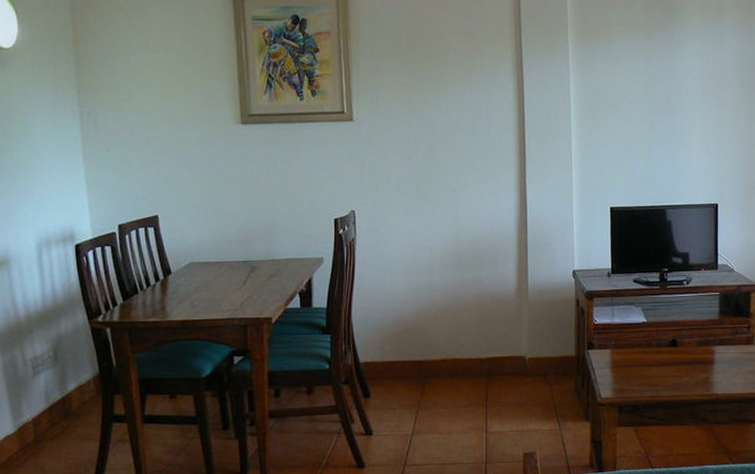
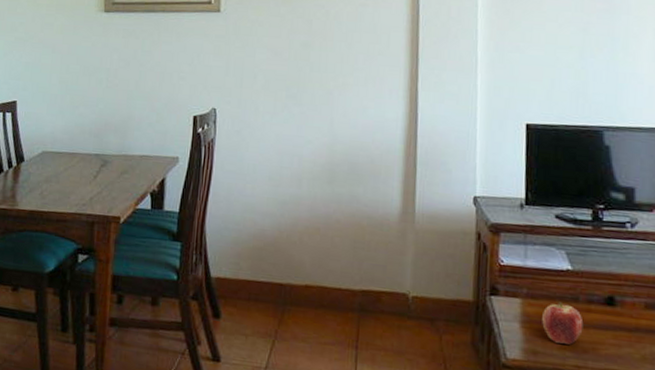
apple: none [626,348,655,380] -> present [542,302,584,345]

